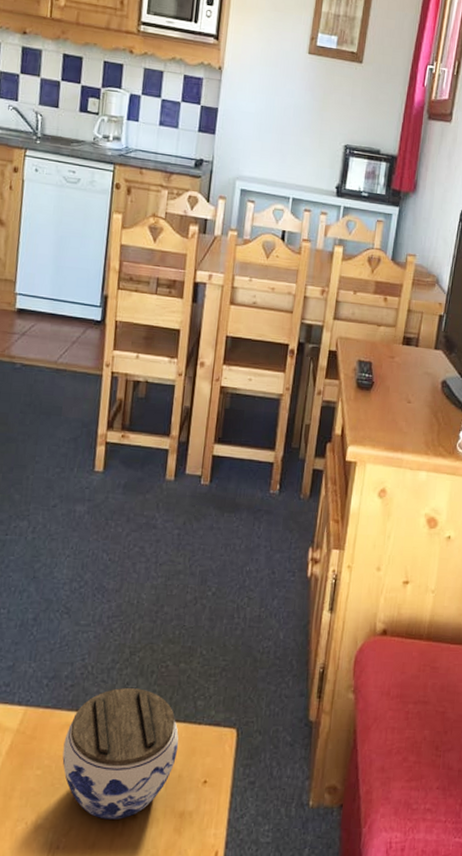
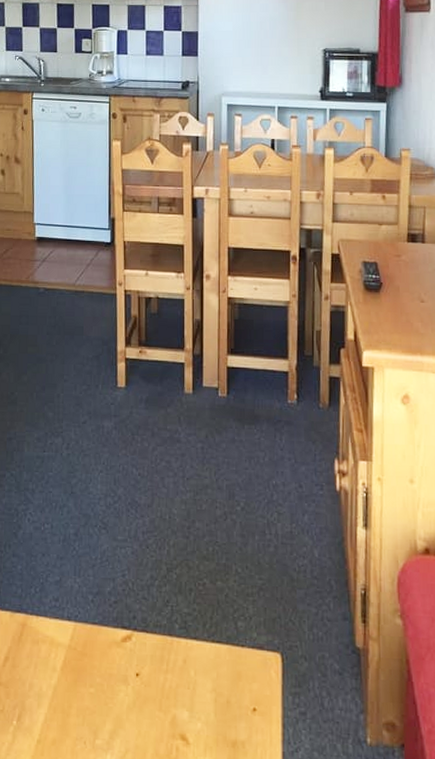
jar: present [62,688,179,820] -> none [113,606,224,745]

